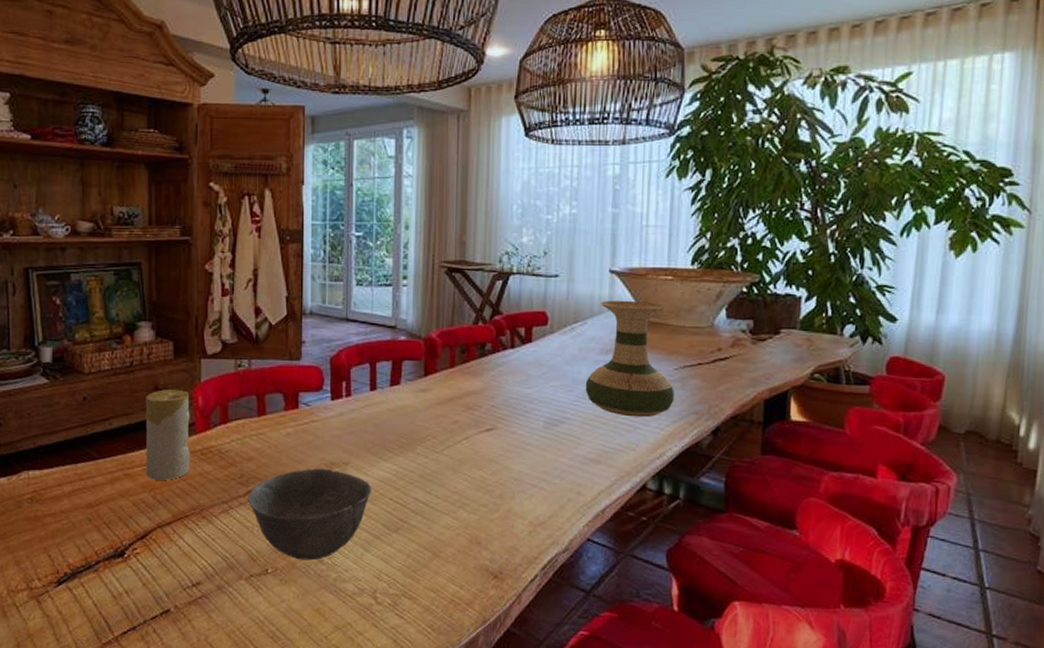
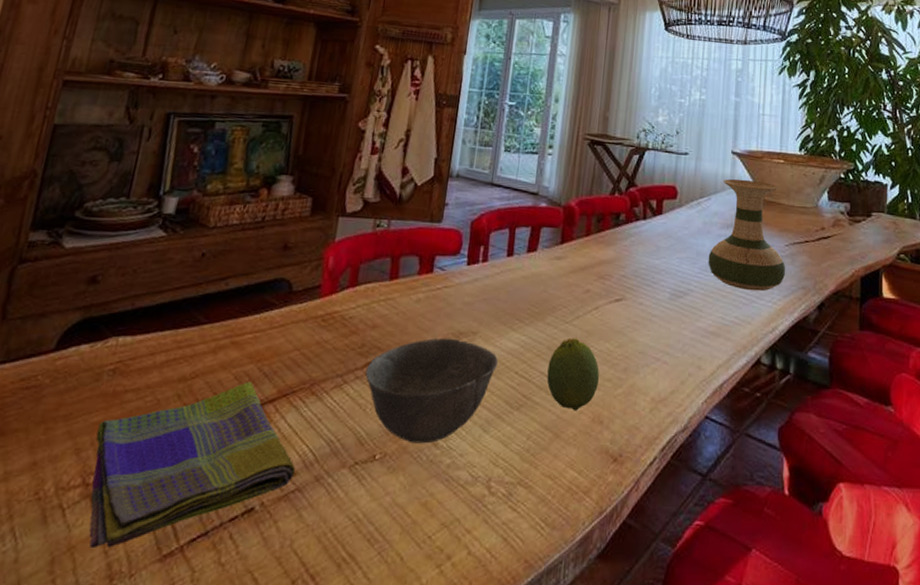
dish towel: none [29,507,199,637] -> present [89,381,295,549]
candle: present [145,389,190,480] -> none [256,247,320,350]
fruit: none [421,466,475,533] -> present [546,338,600,411]

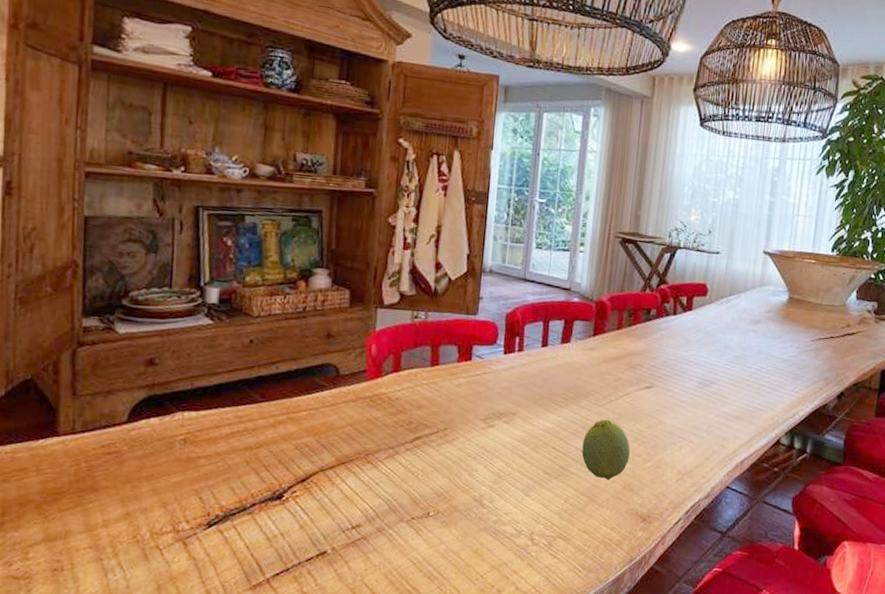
dish towel: present [89,381,295,549] -> none [178,451,359,580]
bowl: present [365,338,498,444] -> none [415,417,536,504]
vase: present [708,179,785,291] -> none [735,278,809,382]

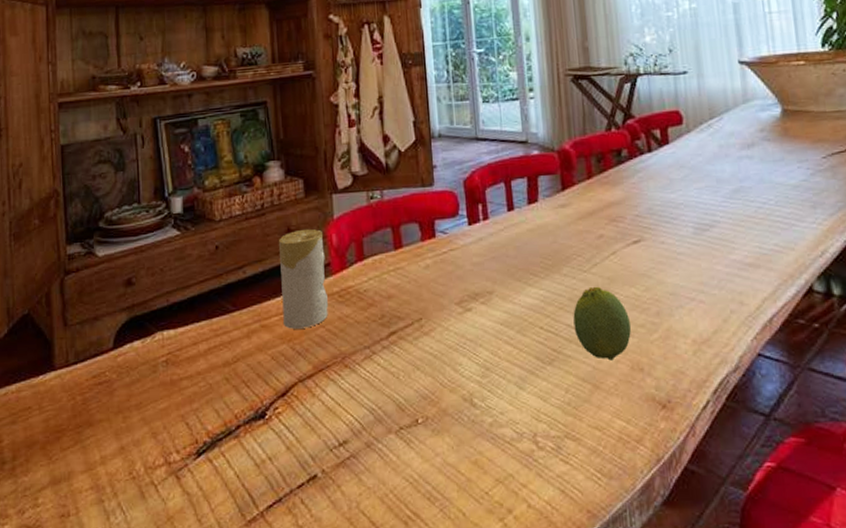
candle: none [312,336,362,425] -> present [278,228,328,329]

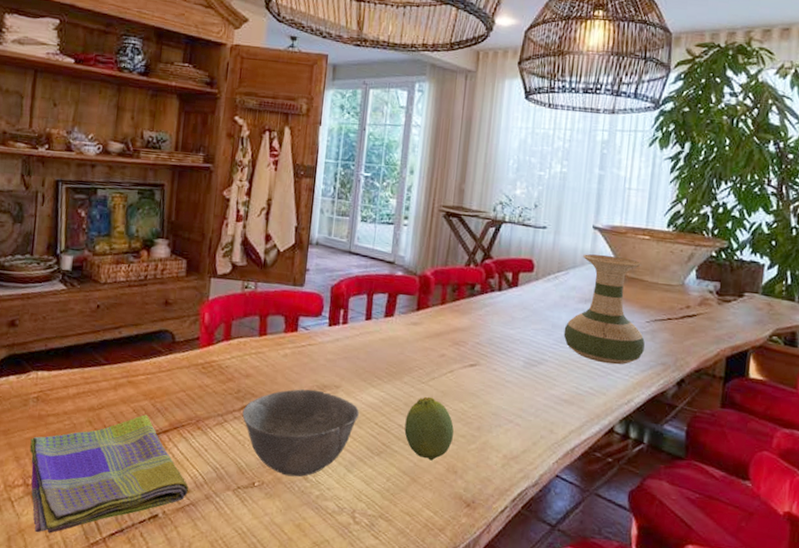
dish towel: none [166,360,346,518] -> present [30,414,188,534]
candle: present [278,228,328,329] -> none [149,304,197,390]
bowl: none [390,300,520,406] -> present [242,389,359,477]
vase: none [731,90,827,214] -> present [563,254,645,365]

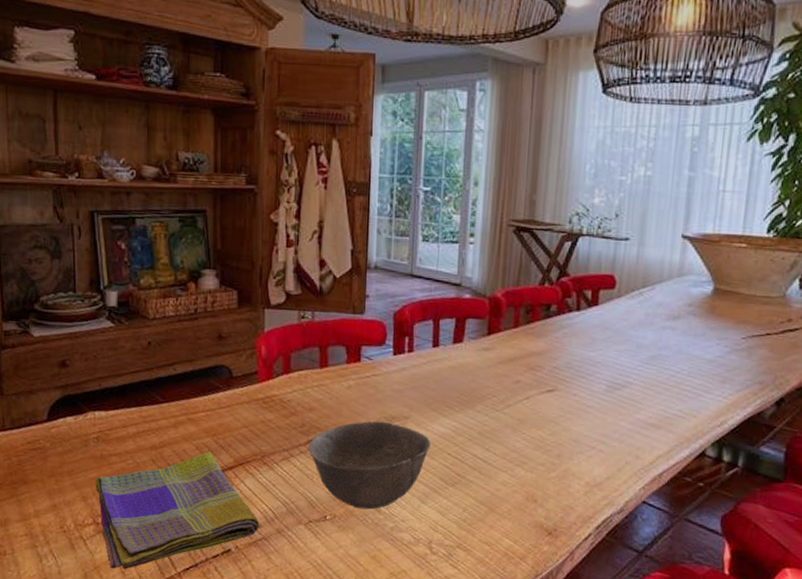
fruit: present [404,396,454,461] -> none [479,425,533,490]
vase: present [563,254,645,365] -> none [649,266,740,386]

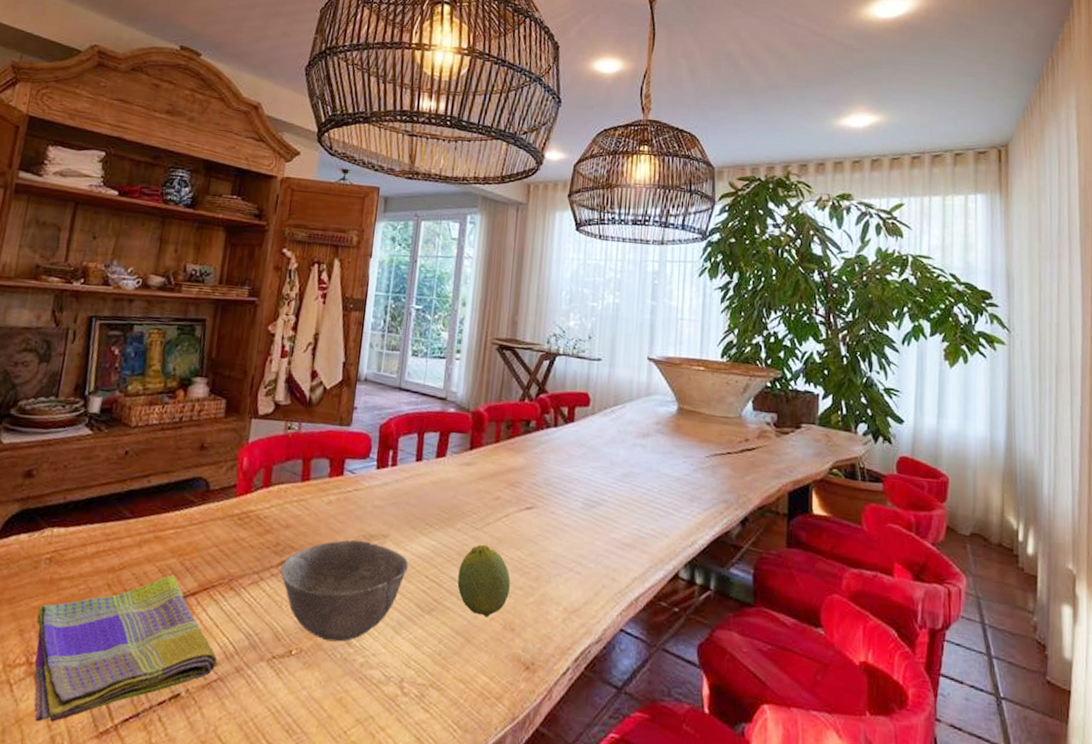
fruit: none [479,425,533,490] -> present [457,544,511,618]

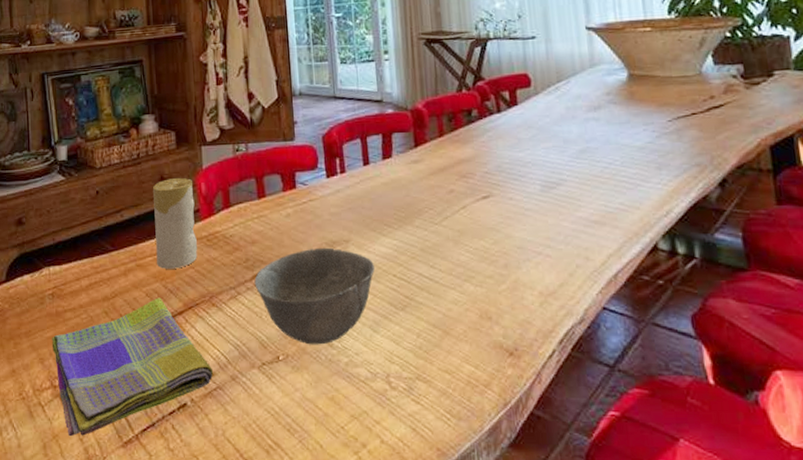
candle: none [178,448,235,546] -> present [152,177,198,269]
fruit: present [457,544,511,618] -> none [424,238,481,309]

